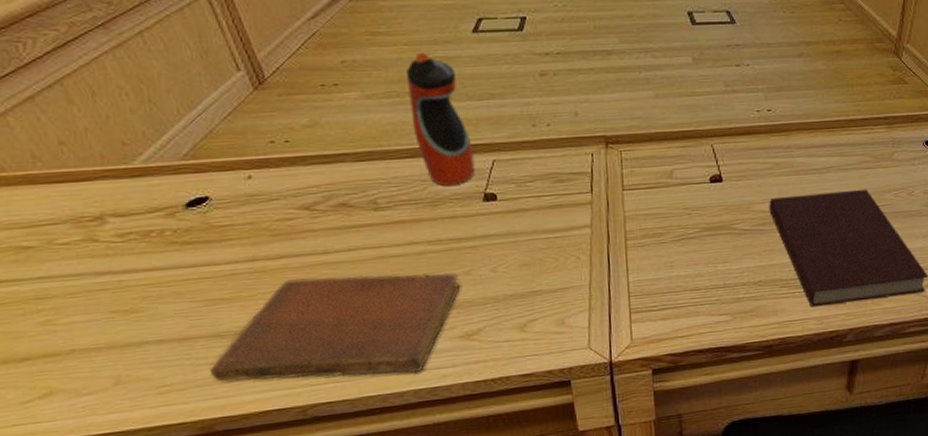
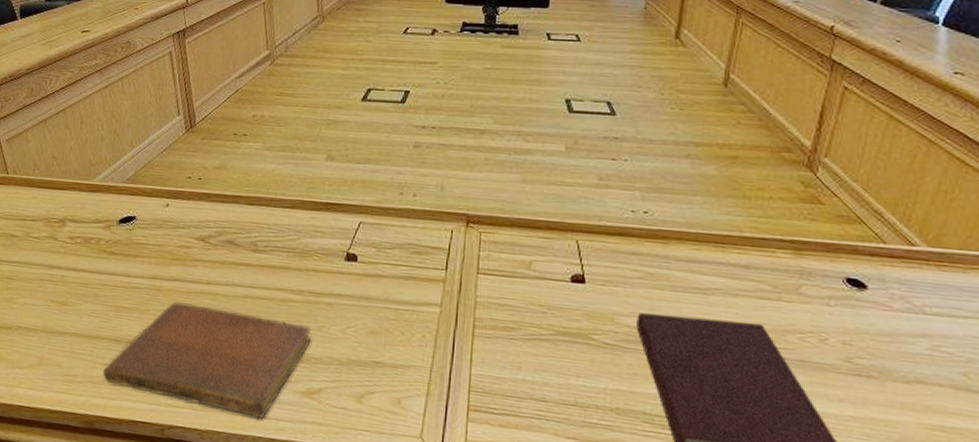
water bottle: present [406,52,475,186] -> none [298,114,345,240]

